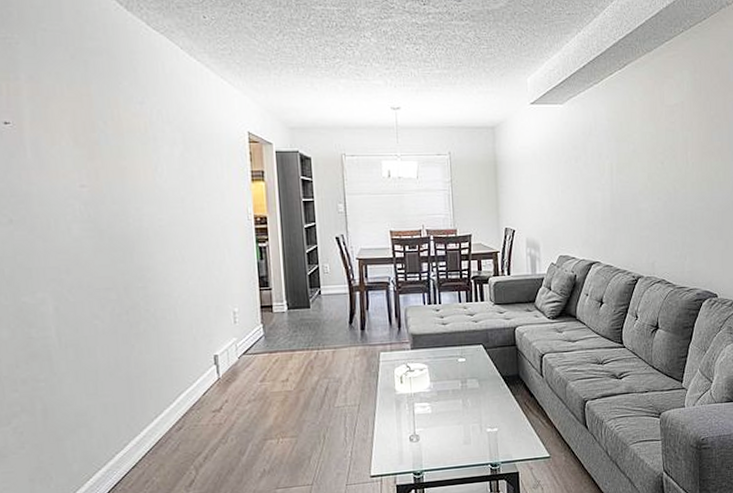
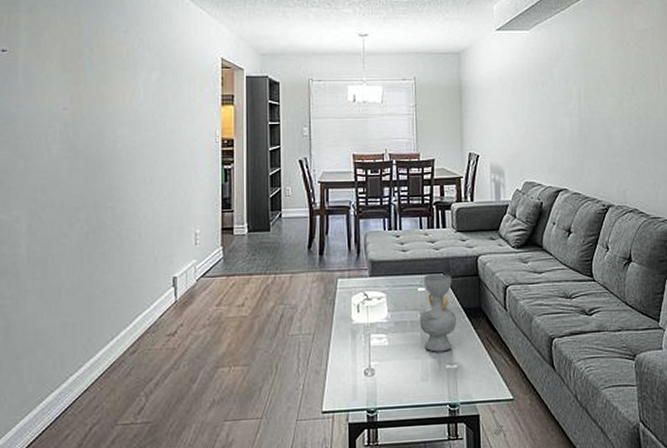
decorative vase: none [460,344,497,418] -> present [419,273,457,352]

